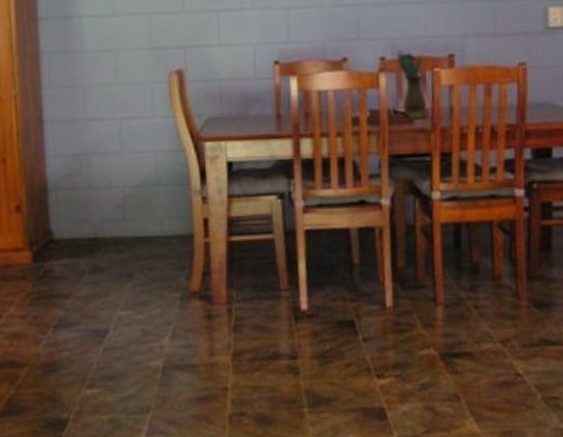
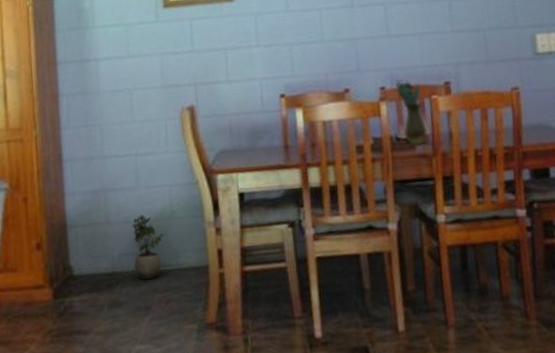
potted plant: none [115,180,149,247] -> present [132,215,165,280]

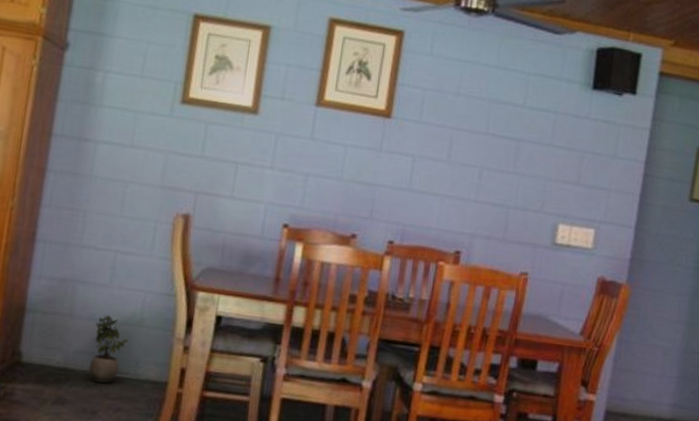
vase: present [395,80,428,145] -> none [401,237,430,308]

